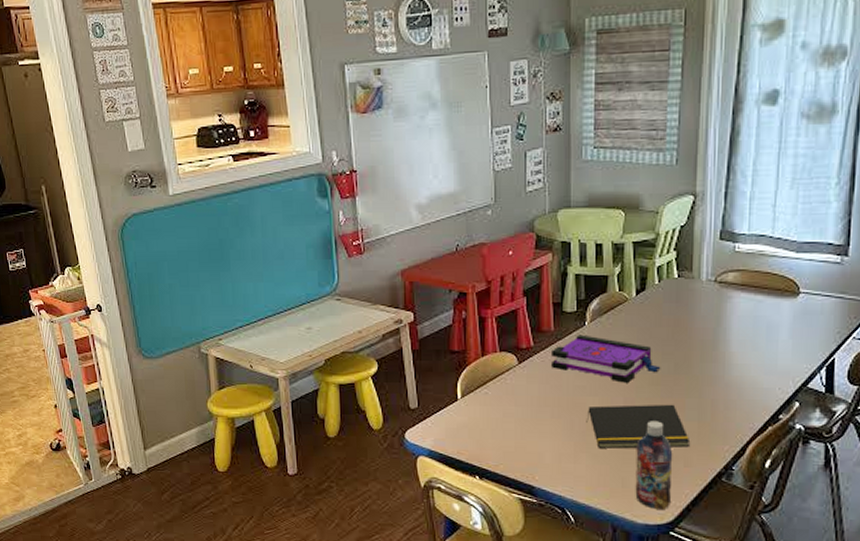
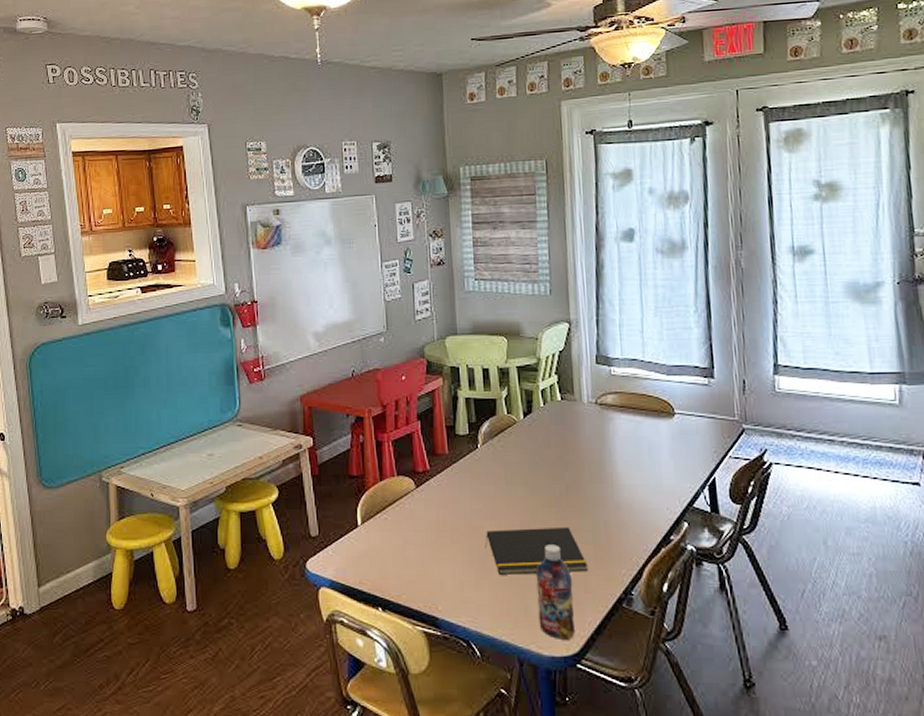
board game: present [552,334,661,383] -> none [447,457,553,506]

